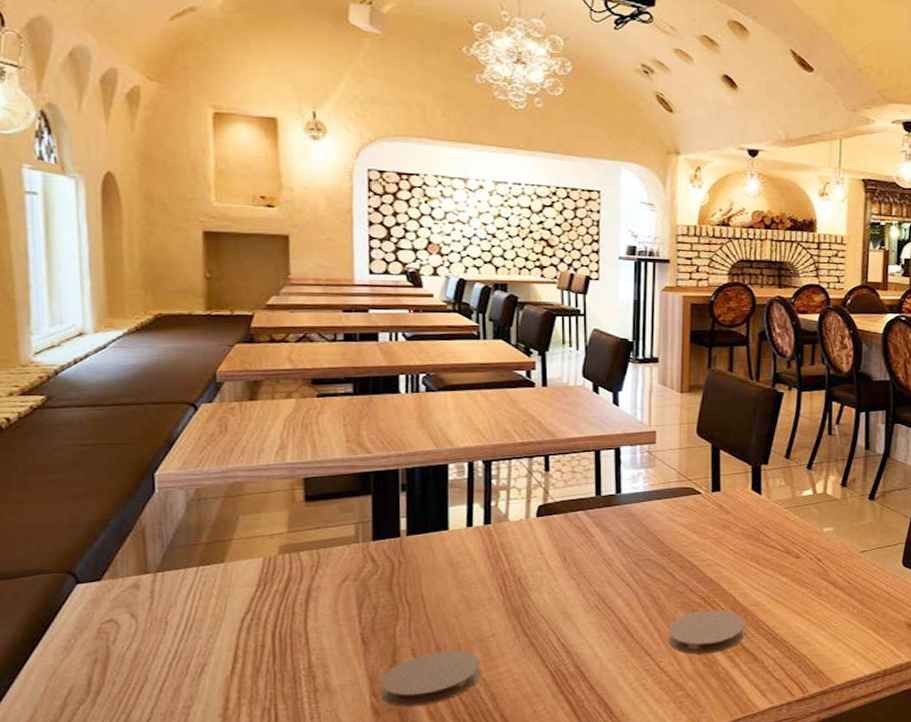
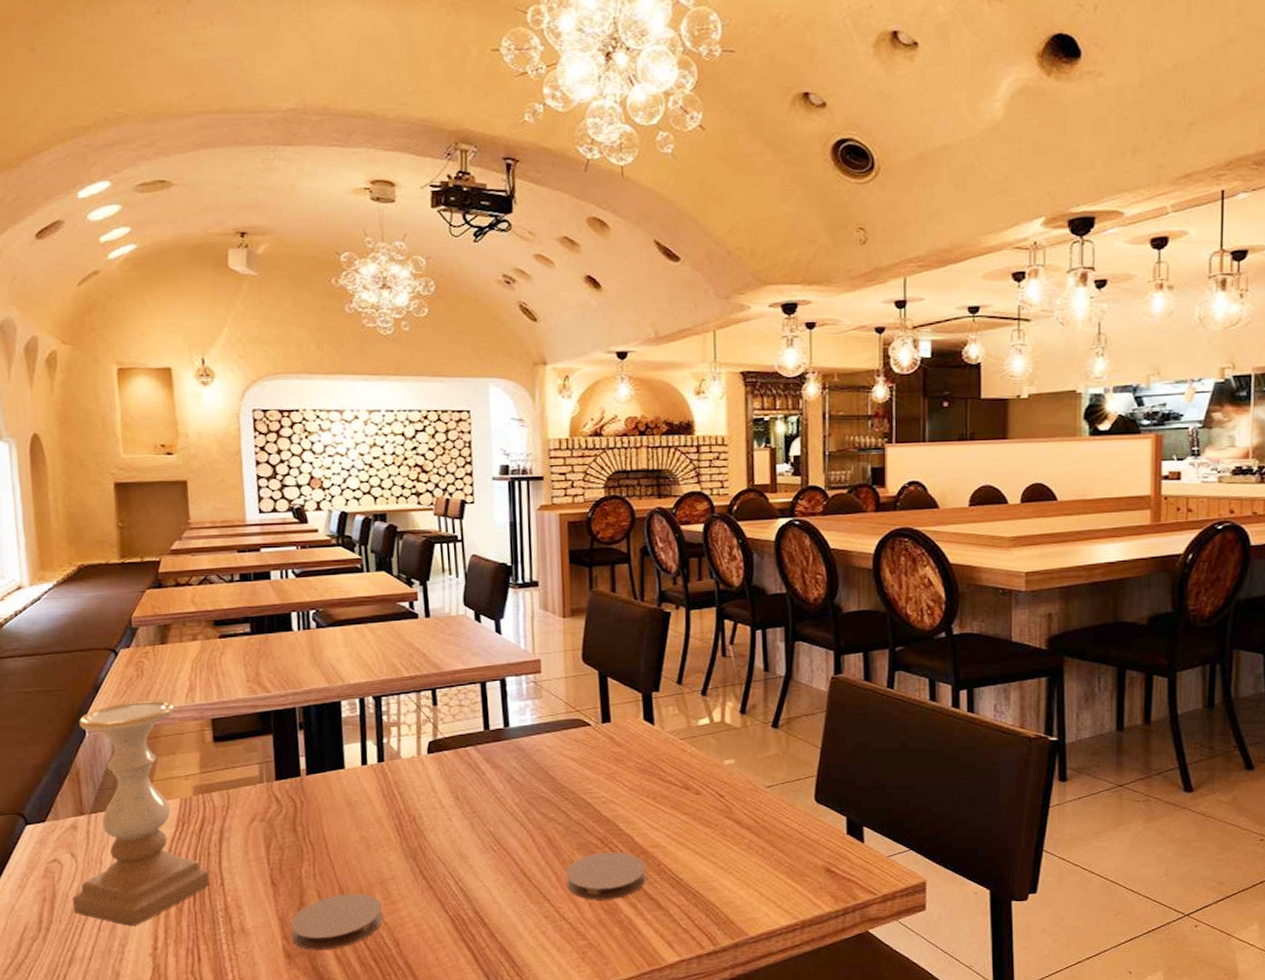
candle holder: none [130,457,294,687] -> present [72,700,211,926]

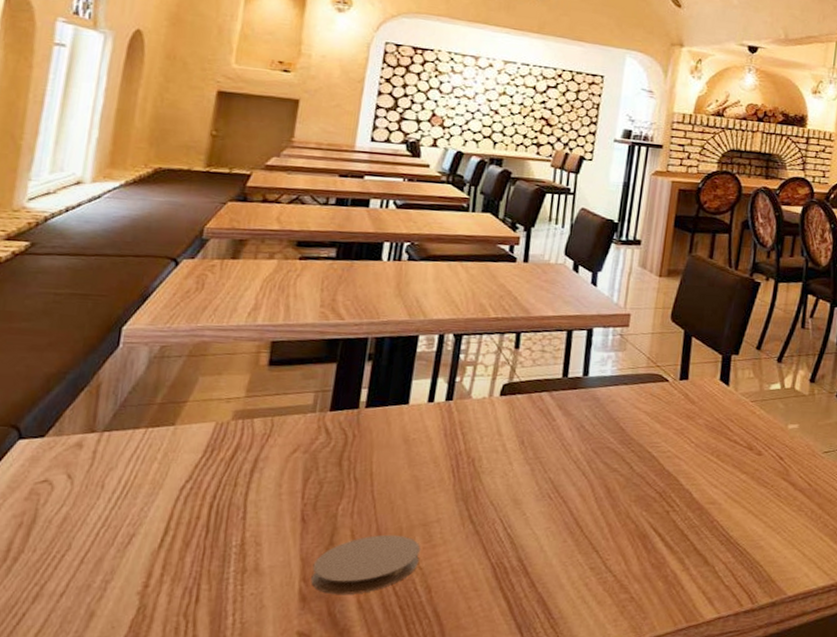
candle holder: present [72,700,211,926] -> none [54,314,233,559]
coaster: present [566,851,646,900] -> none [618,505,700,554]

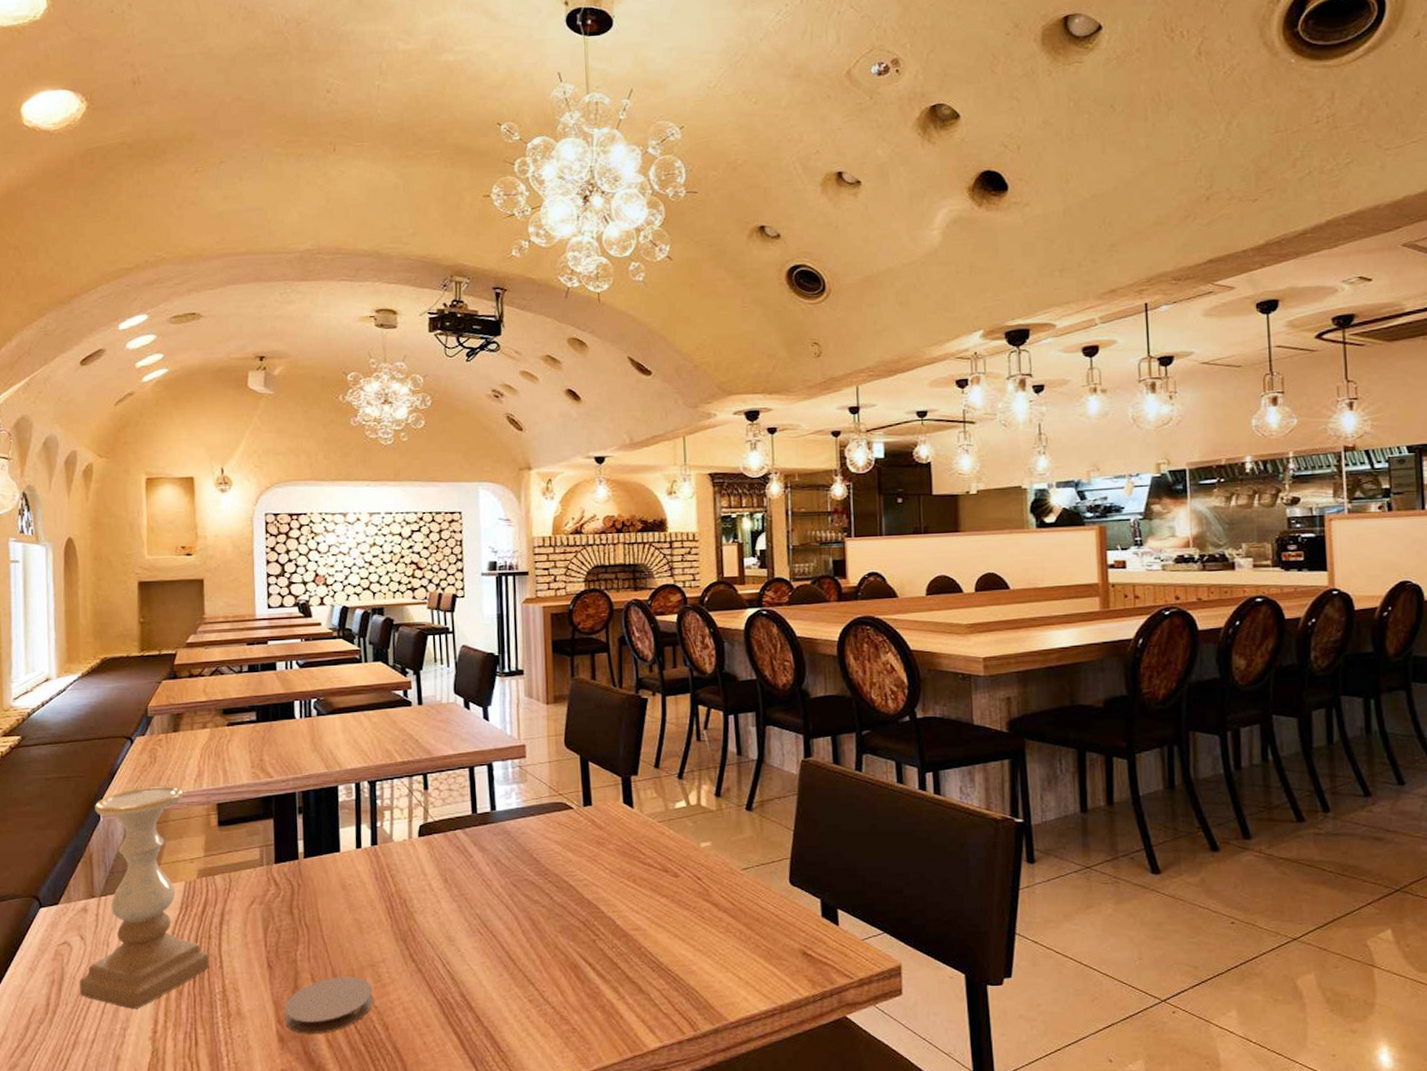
candle holder: none [54,314,233,559] -> present [79,785,210,1009]

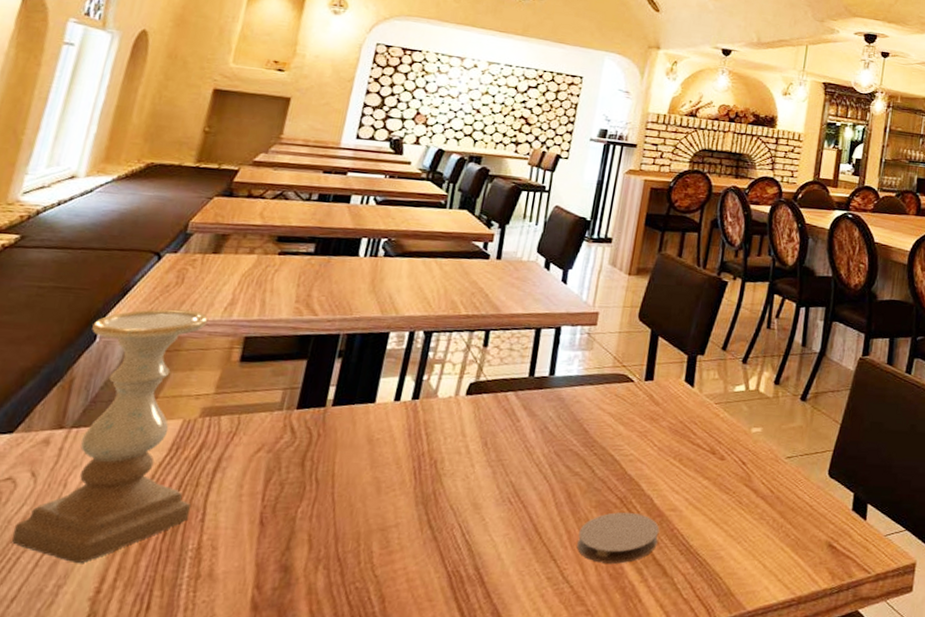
coaster: present [284,976,374,1035] -> none [264,539,378,604]
coaster: none [550,934,628,984] -> present [577,512,660,564]

